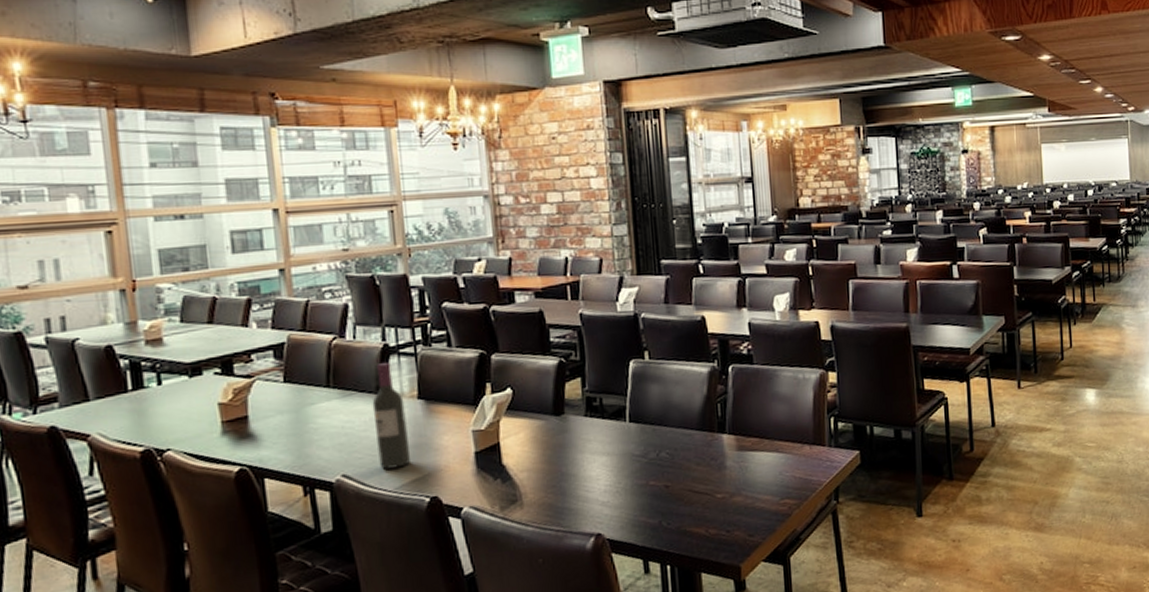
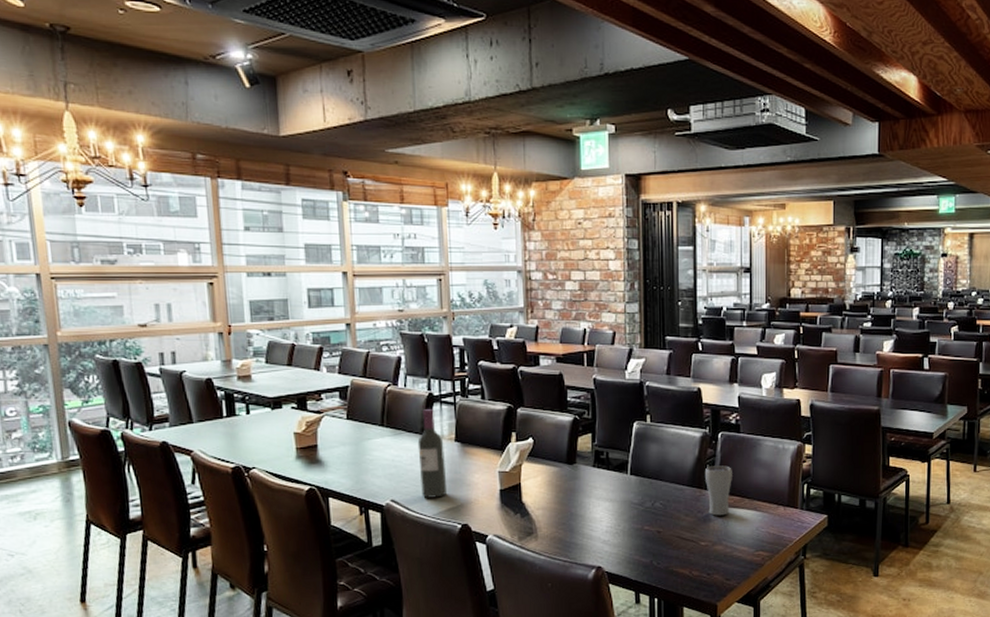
drinking glass: none [715,403,748,463] -> present [704,465,732,516]

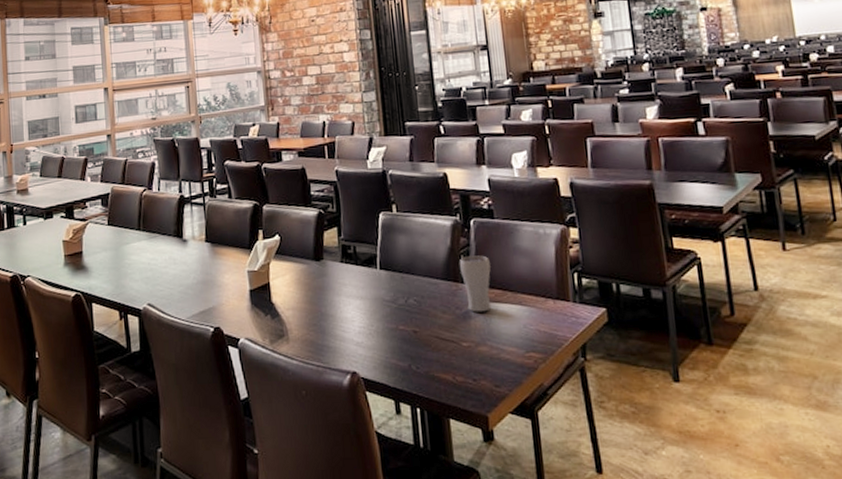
wine bottle: present [417,409,448,498] -> none [171,211,200,301]

